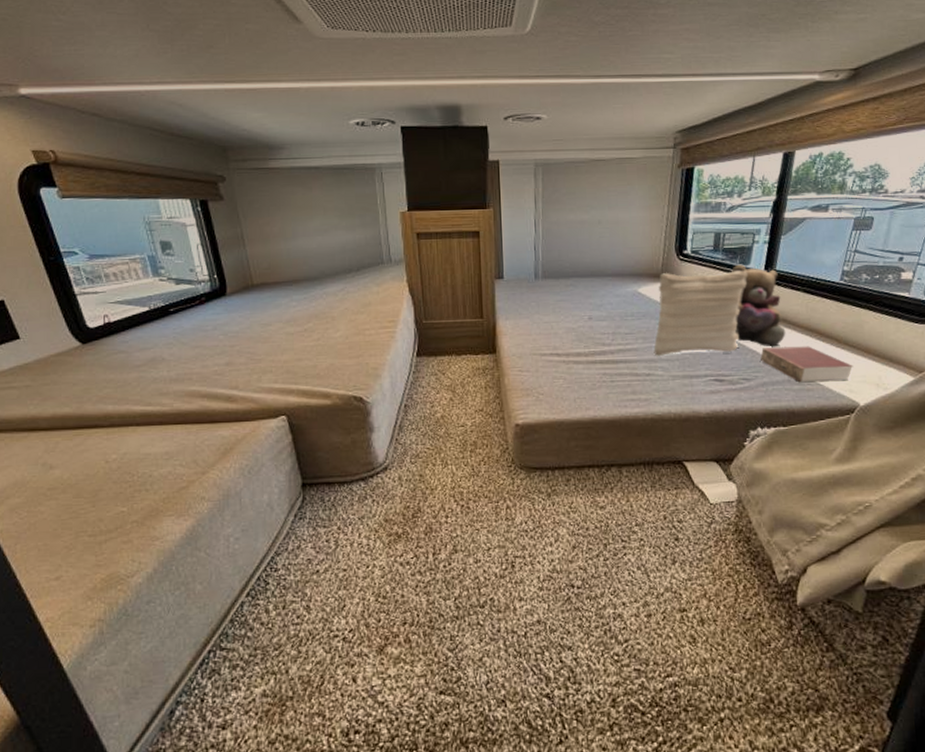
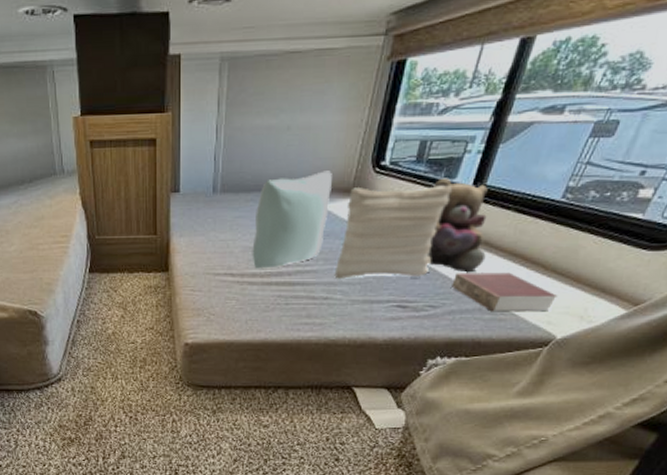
pillow: none [575,258,643,349] -> present [252,171,332,269]

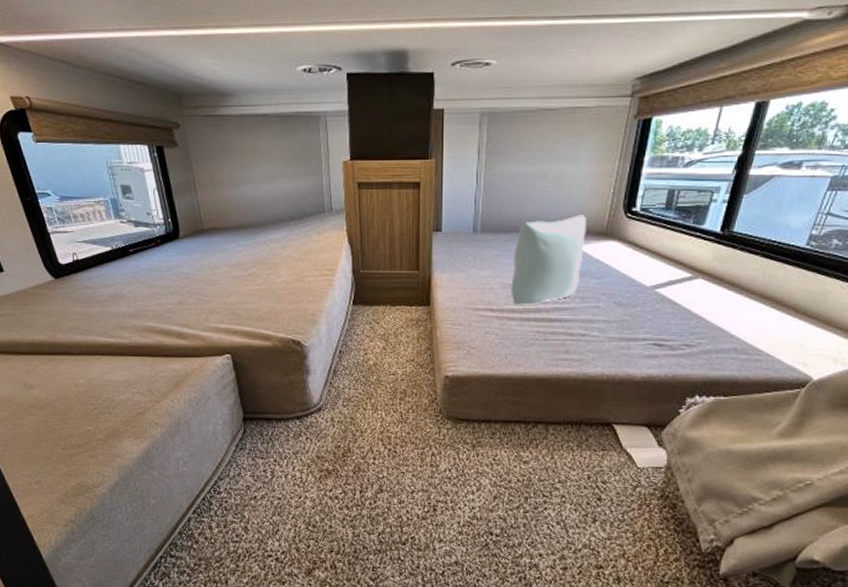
pillow: present [334,185,453,279] -> none [591,231,702,317]
teddy bear: present [426,178,488,272] -> none [680,224,737,312]
book: present [452,272,558,311] -> none [706,314,811,352]

